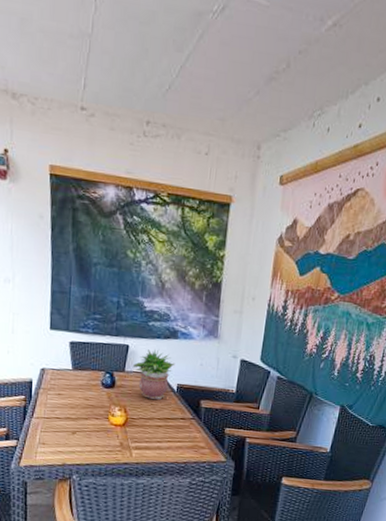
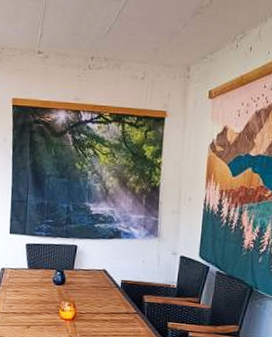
potted plant: present [132,349,176,400] -> none [80,248,119,296]

